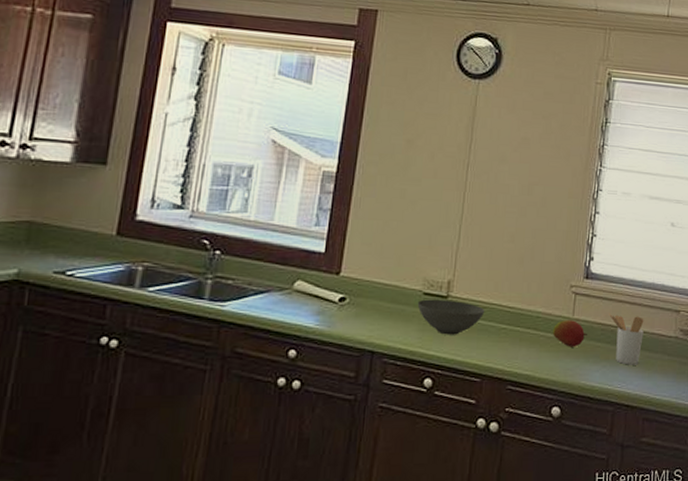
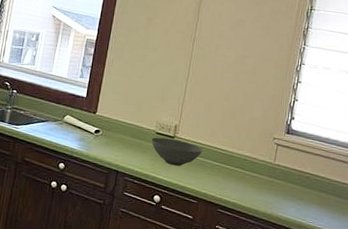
fruit: present [552,320,587,347] -> none [256,164,286,187]
utensil holder: present [608,313,644,365] -> none [305,163,336,207]

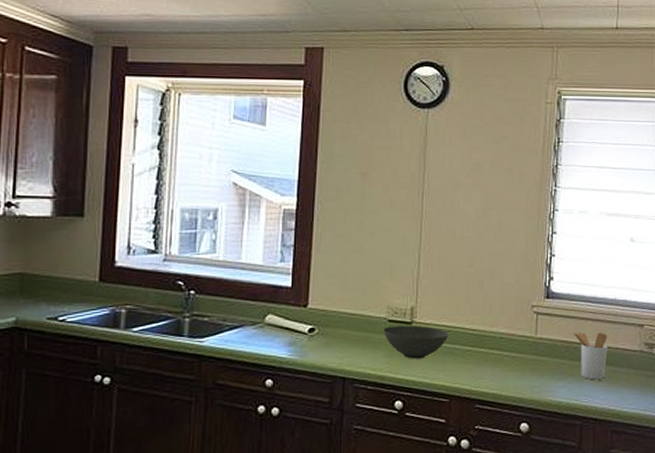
utensil holder: none [305,163,336,207] -> present [571,330,608,380]

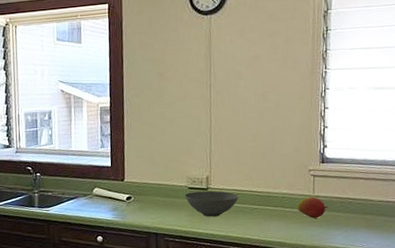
fruit: none [516,339,551,366] -> present [297,197,328,218]
utensil holder: present [571,330,608,380] -> none [345,188,379,229]

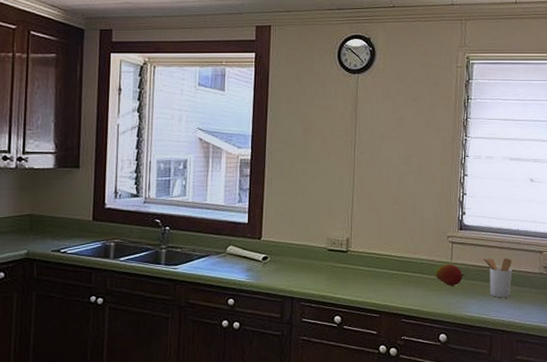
bowl: present [185,191,239,217] -> none [324,254,379,282]
utensil holder: none [345,188,379,229] -> present [481,256,512,298]

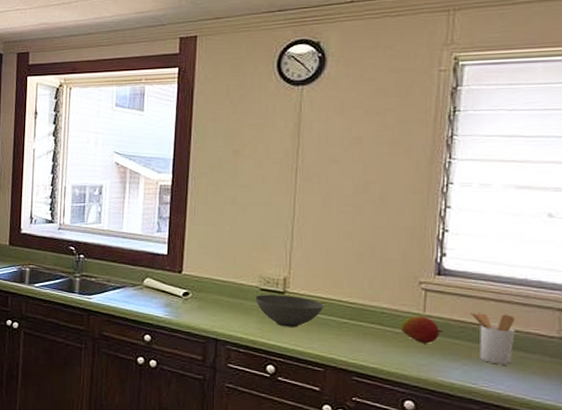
bowl: none [324,254,379,282] -> present [255,294,324,328]

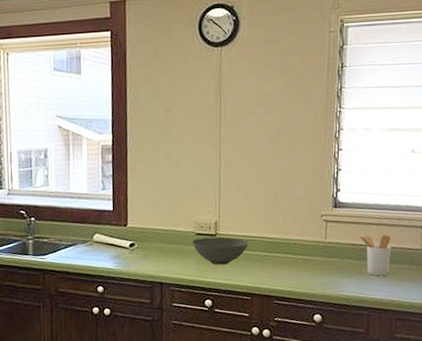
fruit: present [400,316,442,344] -> none [308,243,340,266]

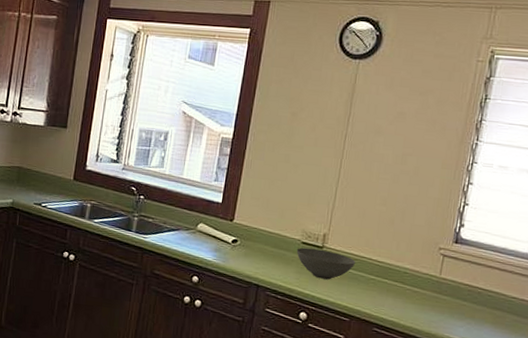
utensil holder: present [357,234,391,276] -> none [476,276,514,327]

